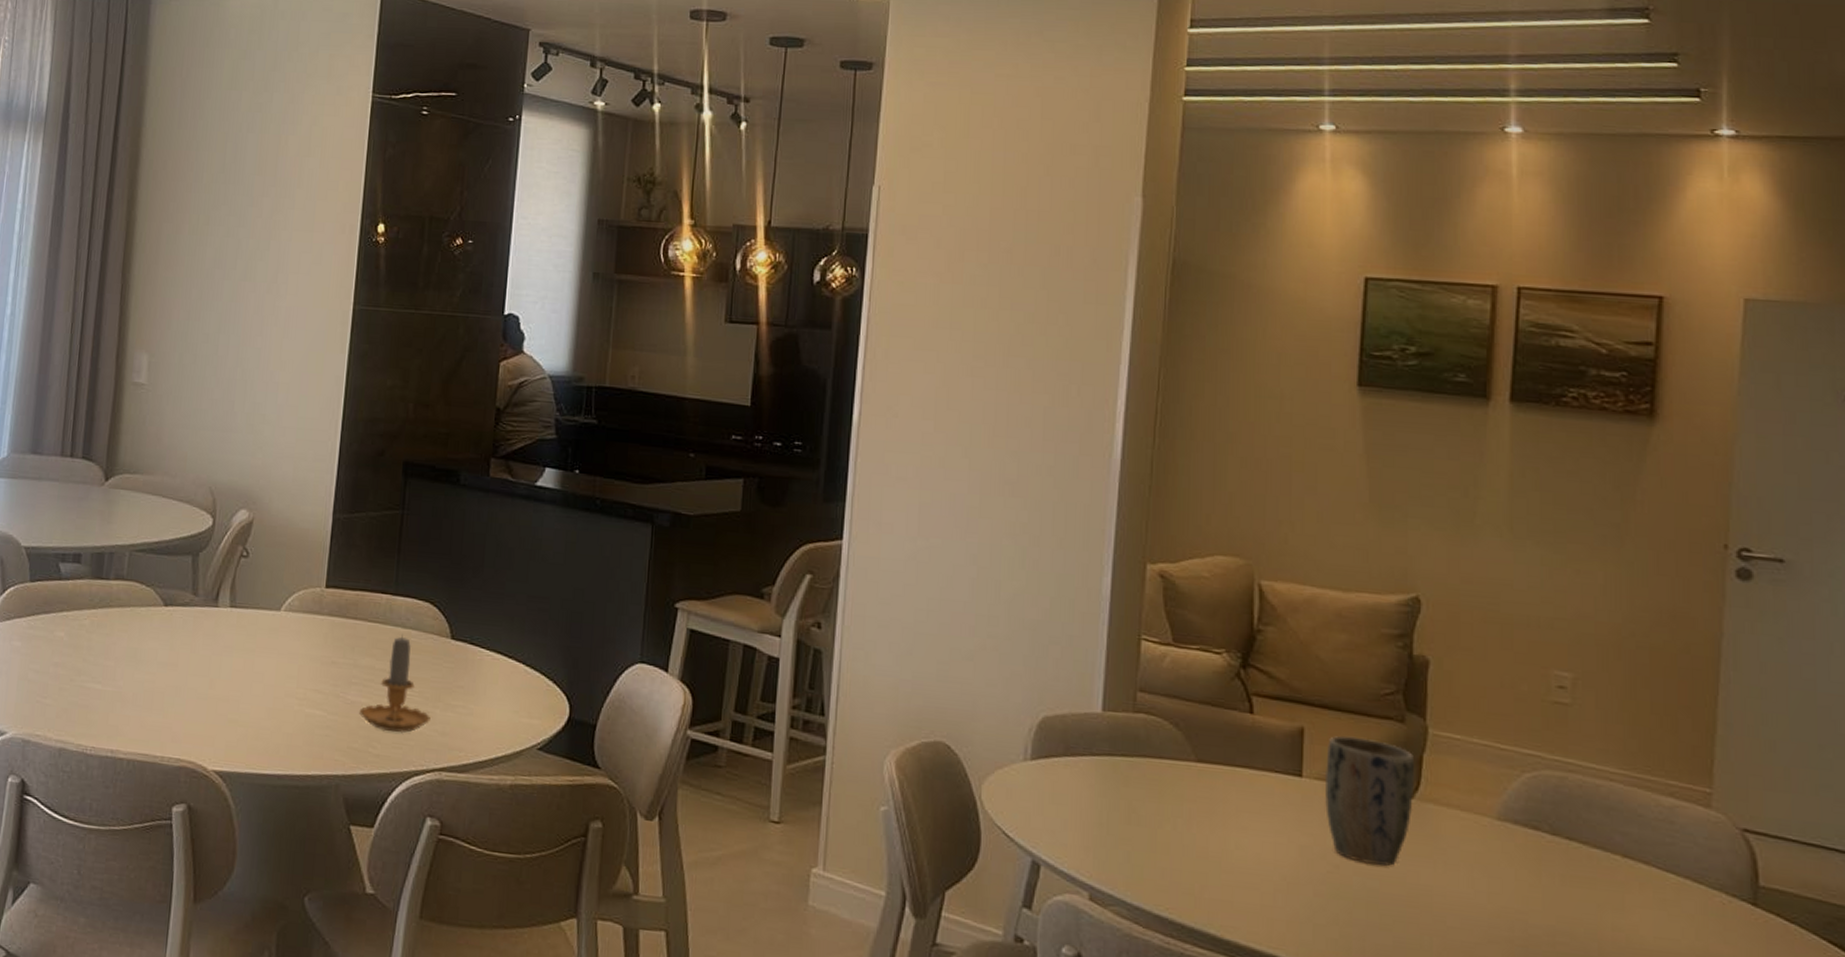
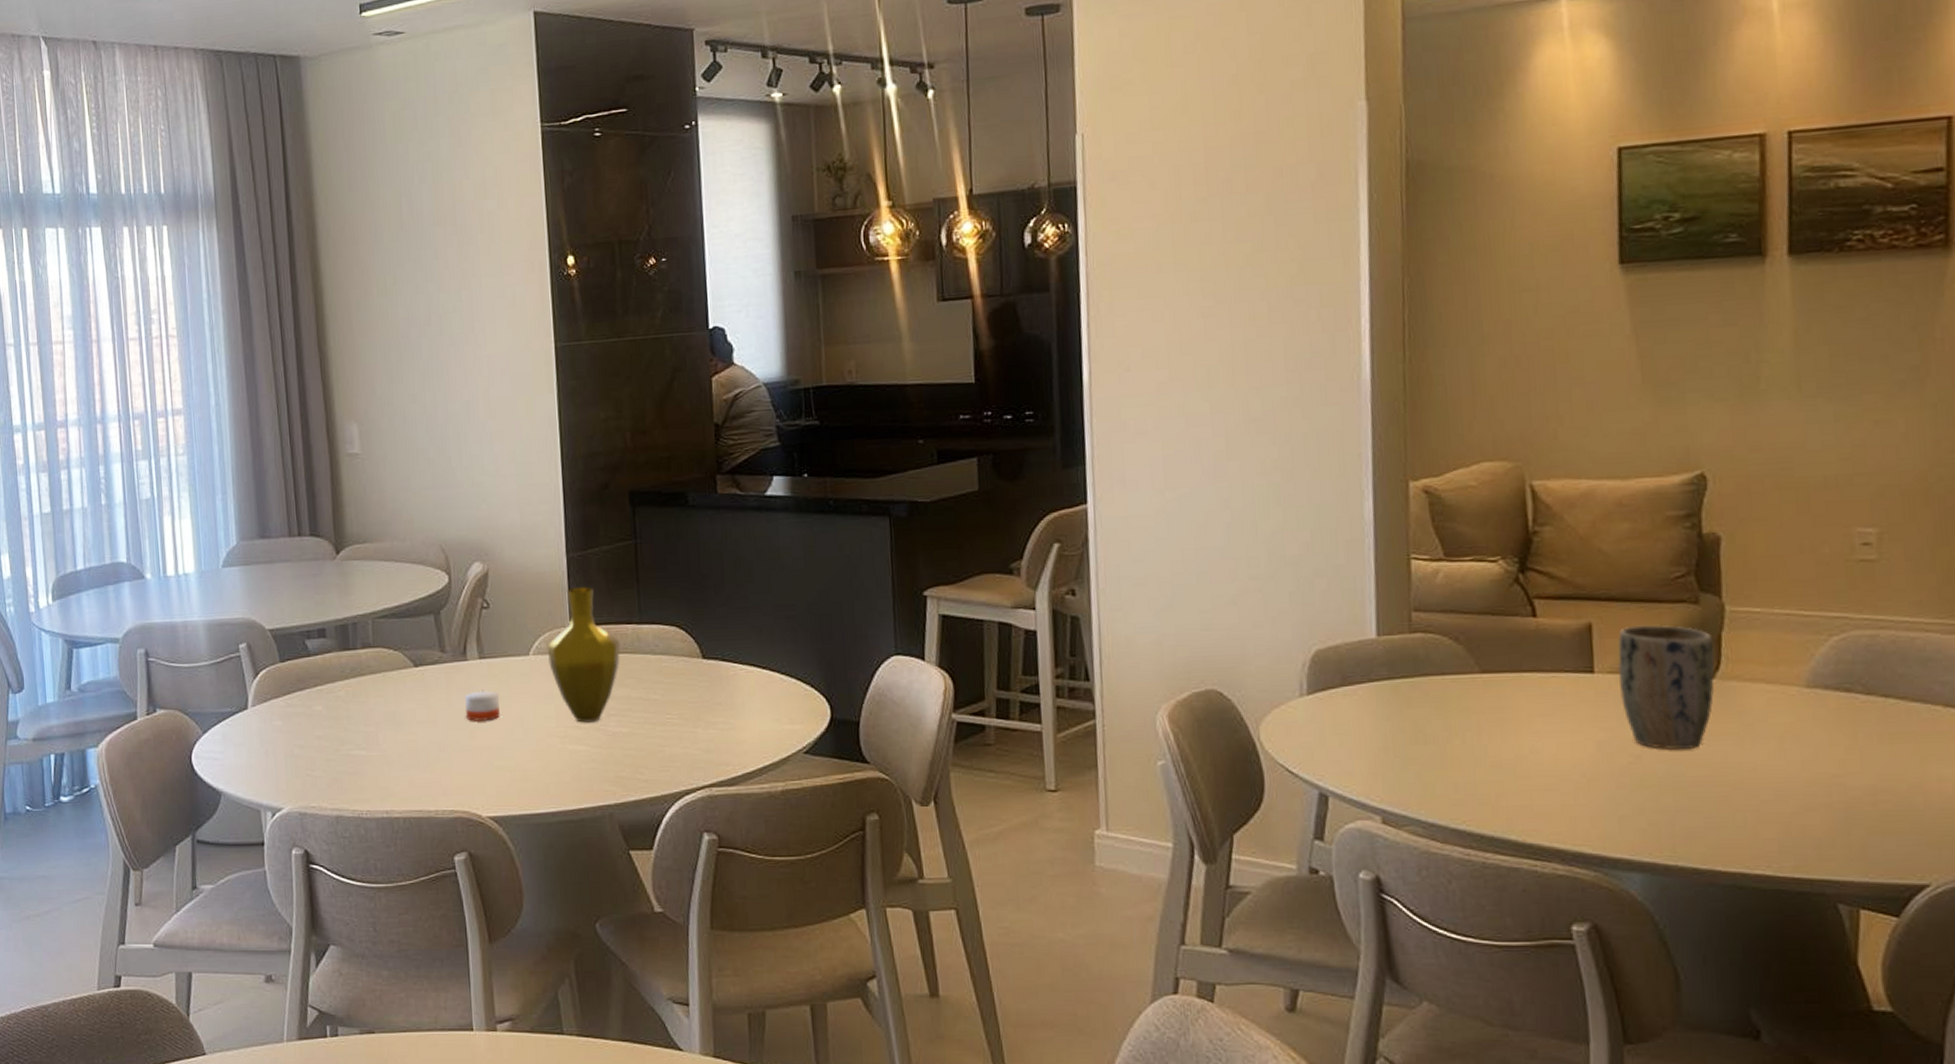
candle: none [208,639,244,672] -> present [465,689,500,721]
vase: none [299,548,372,688] -> present [548,586,620,723]
candle: present [359,635,431,733] -> none [622,661,693,757]

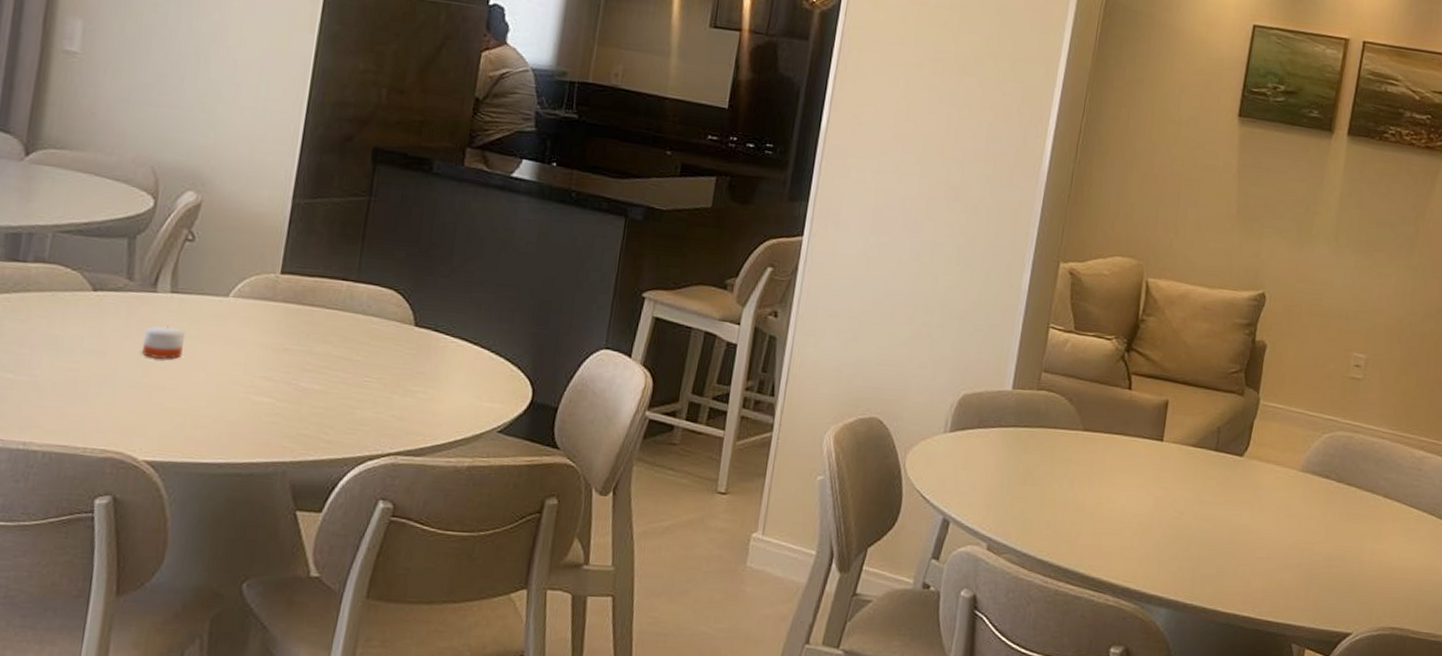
vase: present [548,586,620,723] -> none [249,234,331,375]
plant pot: present [1617,625,1715,749] -> none [1178,406,1248,511]

